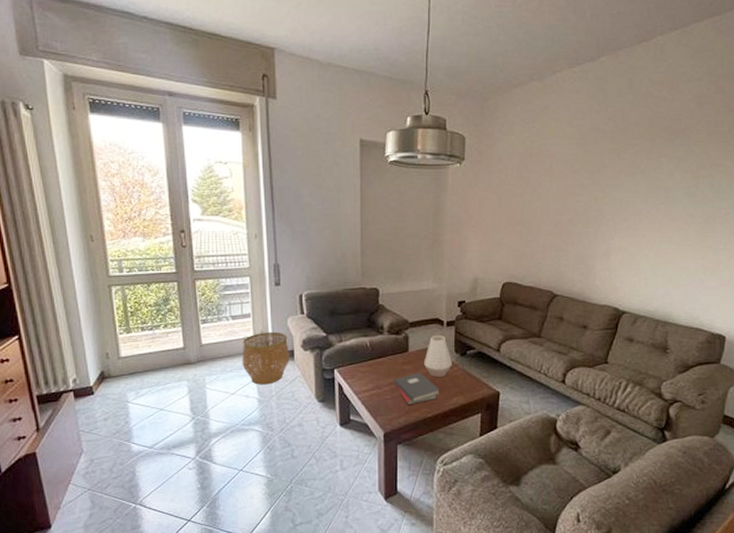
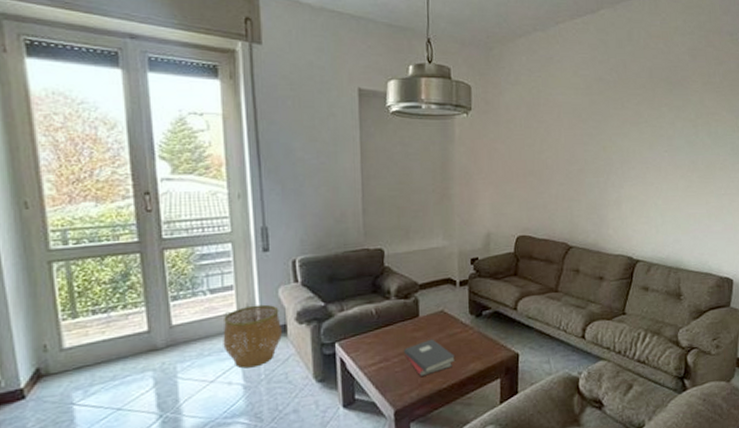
vase: present [423,336,453,378] -> none [435,296,468,344]

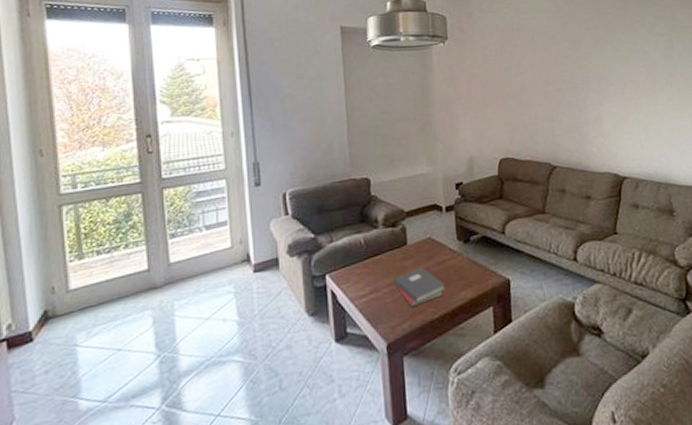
basket: present [223,304,282,369] -> none [218,238,274,305]

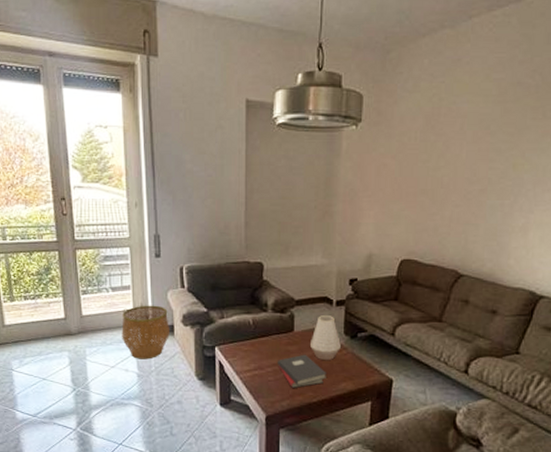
basket: none [218,238,274,305] -> present [122,305,169,360]
vase: none [424,222,457,271] -> present [309,315,342,361]

